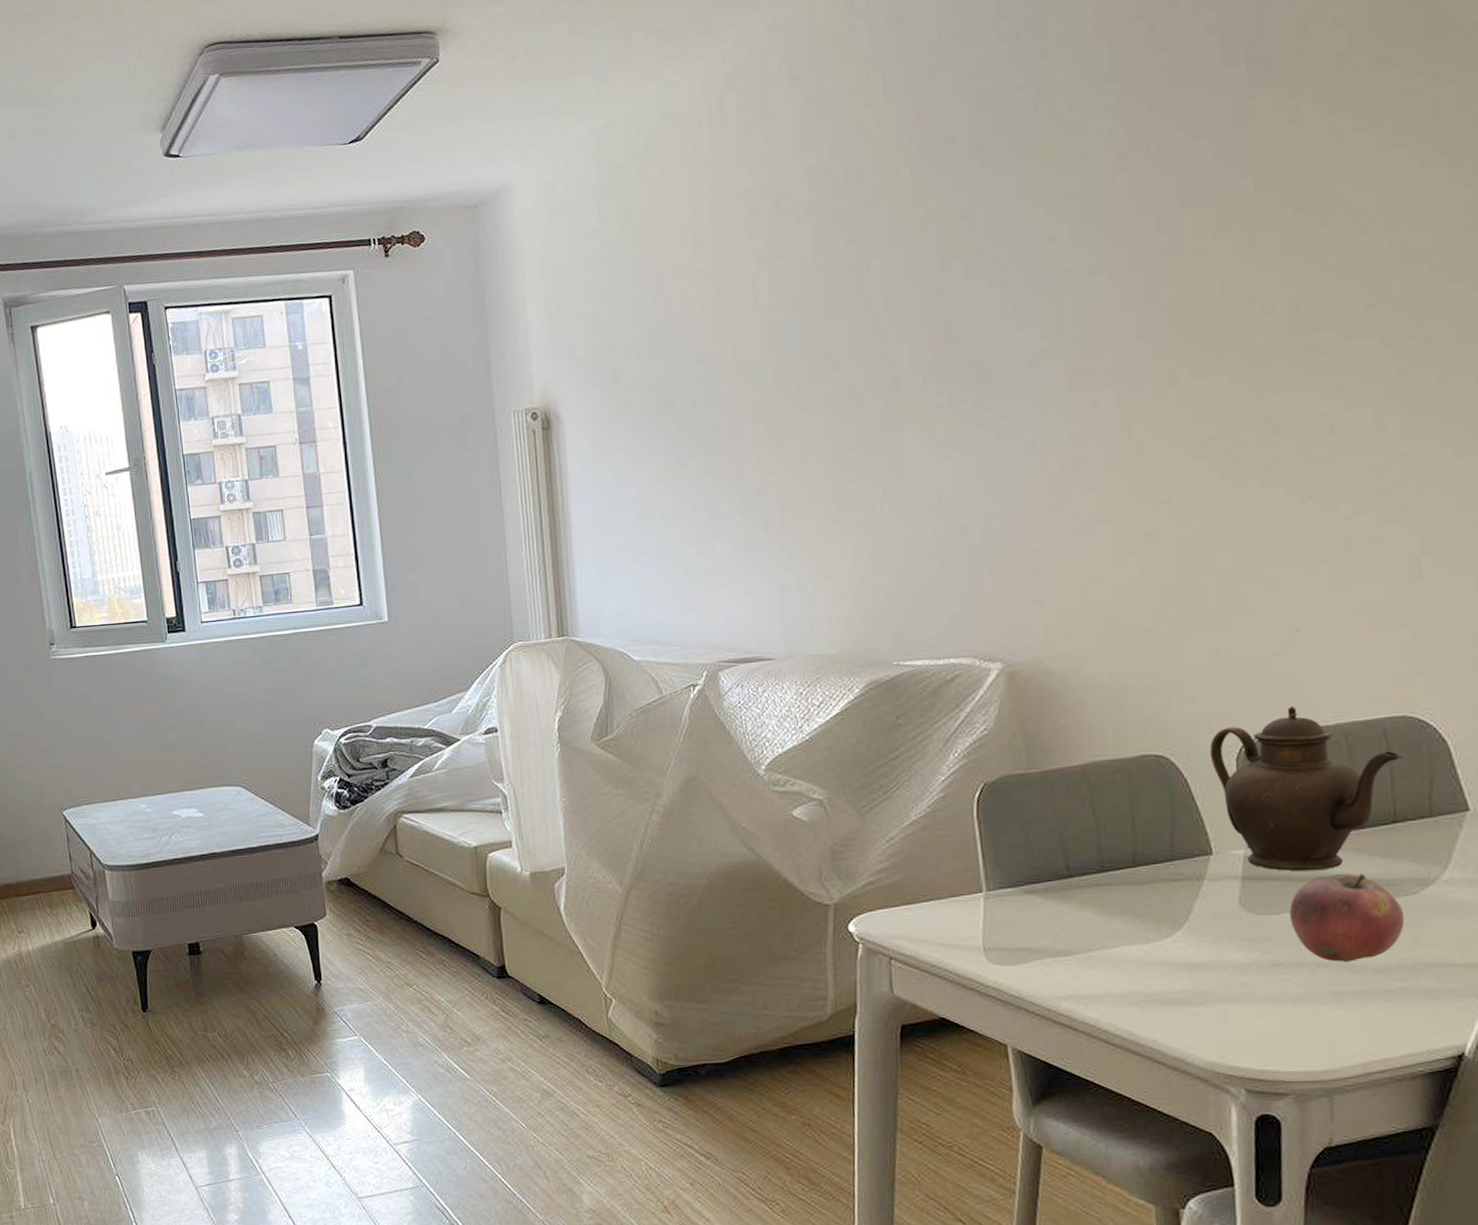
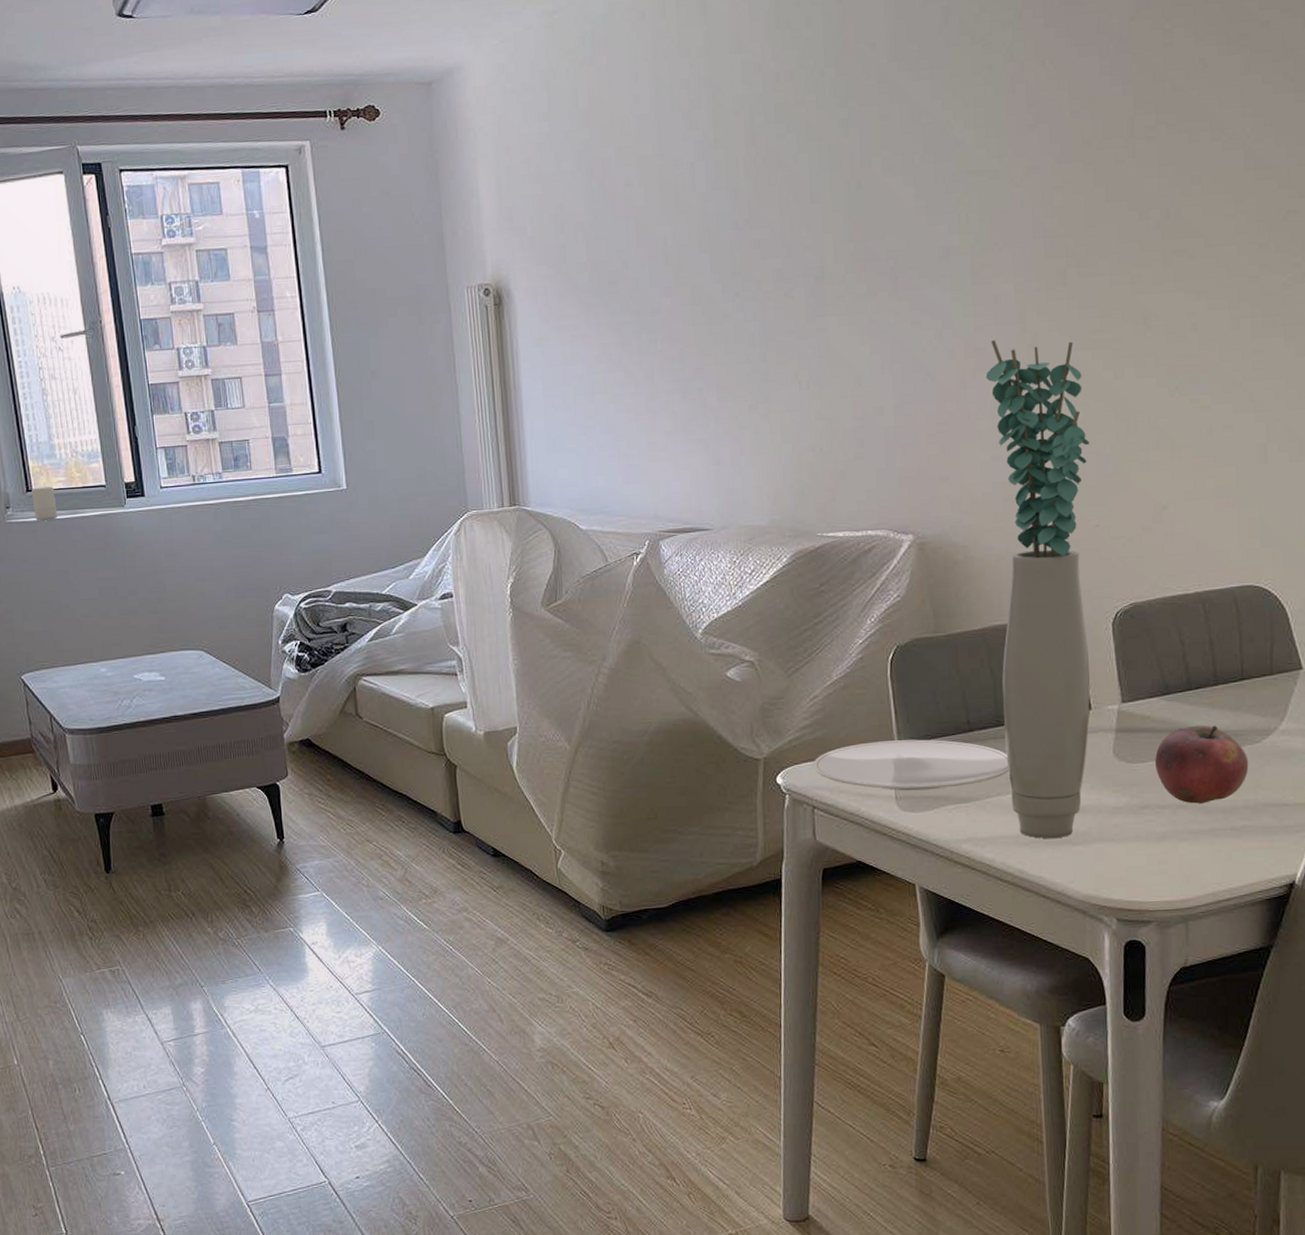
candle: none [75,623,100,657] -> present [32,486,58,521]
plate: none [889,885,1116,942] -> present [813,739,1009,791]
vase: none [1084,449,1211,998] -> present [985,340,1090,839]
teapot: present [1210,706,1403,871] -> none [1090,576,1249,724]

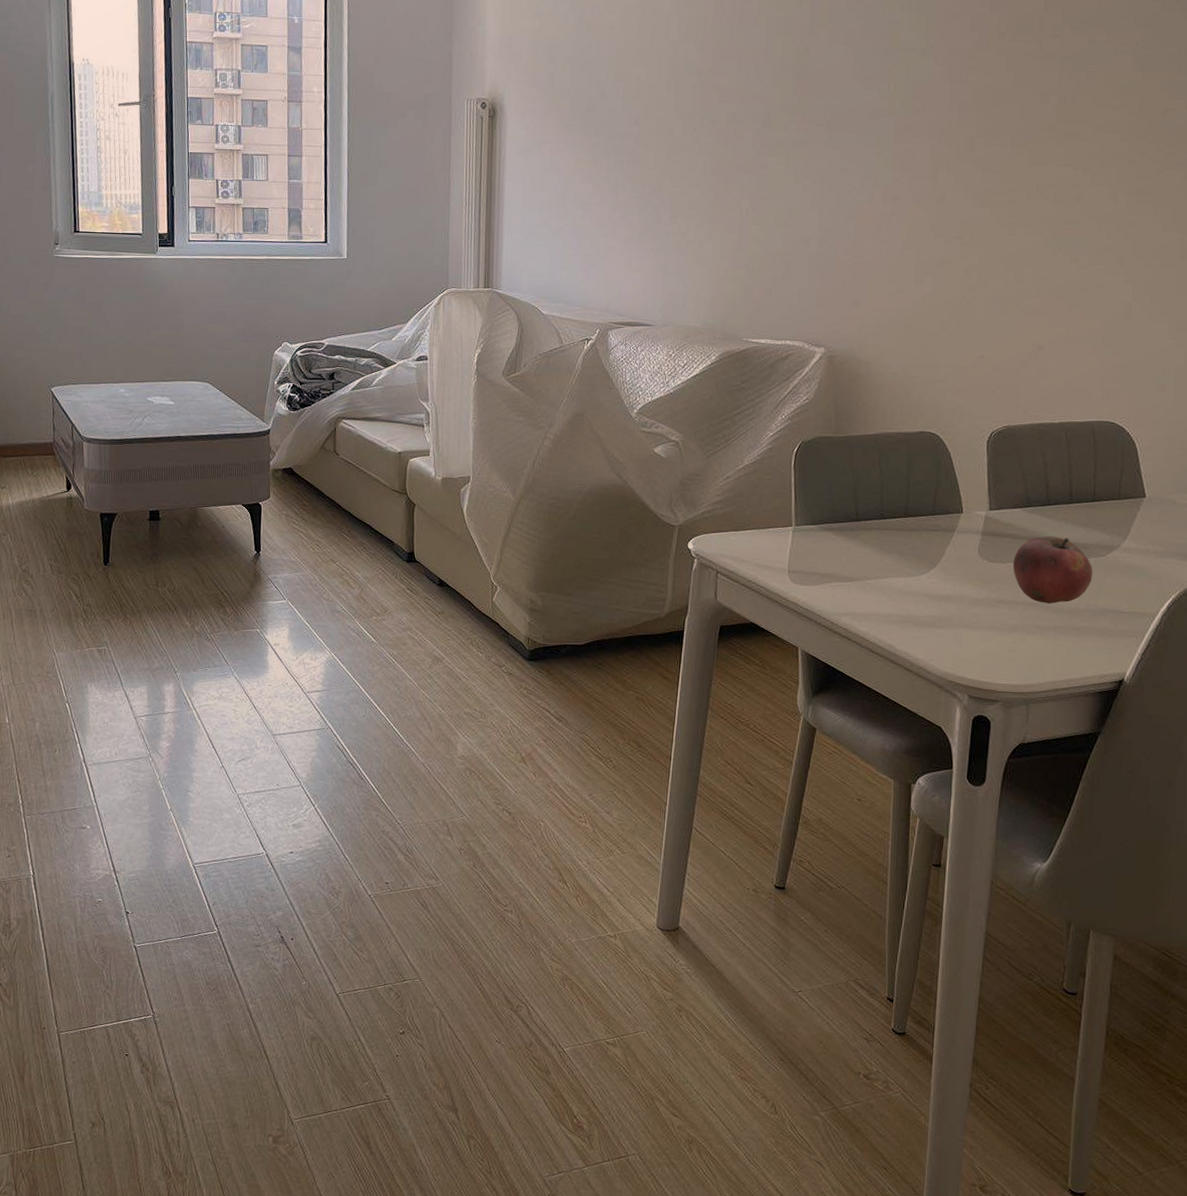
candle: present [32,486,58,521] -> none [78,229,99,258]
plate: present [813,739,1009,791] -> none [720,521,888,568]
vase: present [985,340,1090,839] -> none [886,191,982,621]

